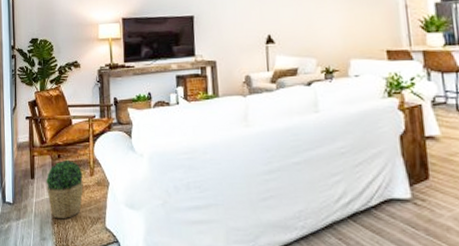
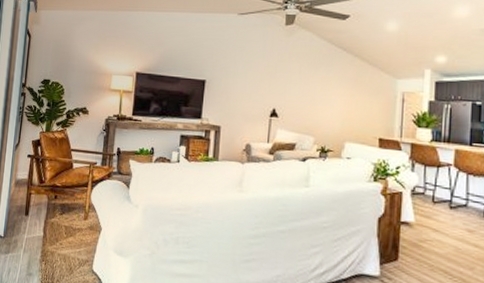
potted plant: present [46,159,83,219] -> none [39,201,77,258]

